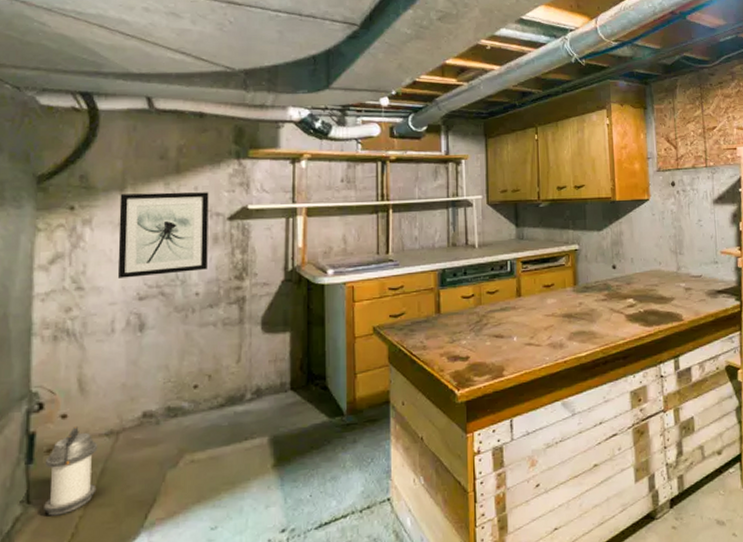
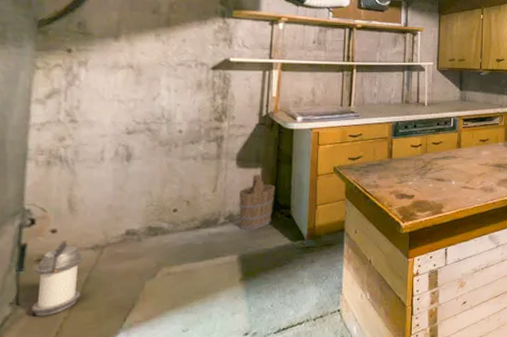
wall art: present [117,192,209,278] -> none [108,41,195,114]
bucket: none [266,339,307,407] -> present [238,174,276,230]

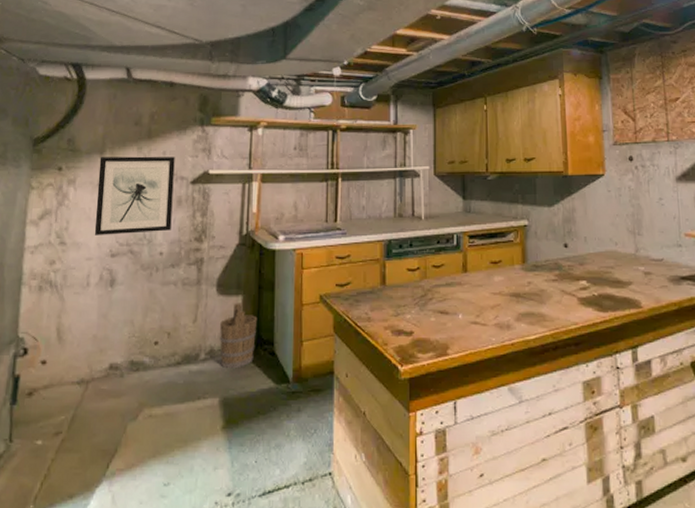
lantern: present [32,239,84,317] -> none [23,372,71,456]
wall art: none [108,41,195,114] -> present [94,156,175,235]

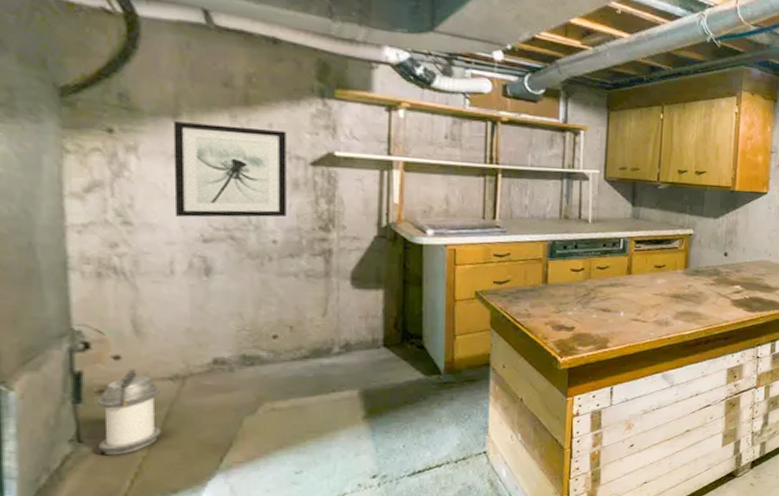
lantern: none [23,372,71,456] -> present [98,368,162,456]
bucket: present [219,303,258,369] -> none [355,297,403,362]

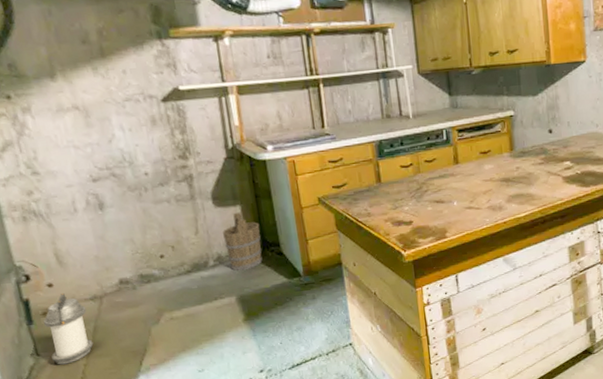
wall art: present [173,121,286,218] -> none [51,75,151,163]
bucket: none [355,297,403,362] -> present [222,212,263,271]

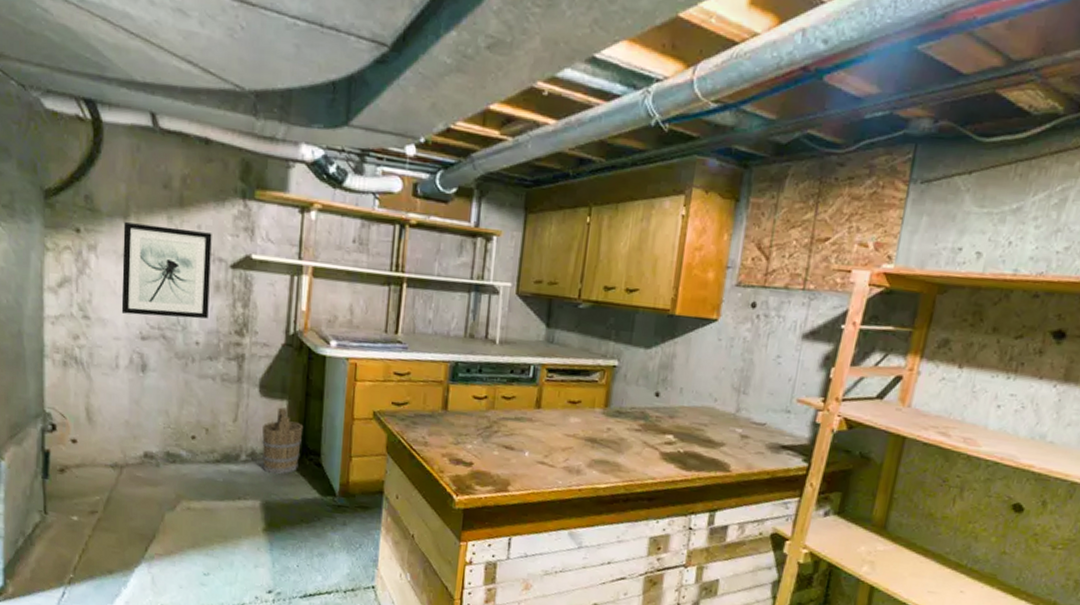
lantern: present [44,292,94,365] -> none [59,452,104,531]
wall art: none [51,75,151,163] -> present [121,222,212,319]

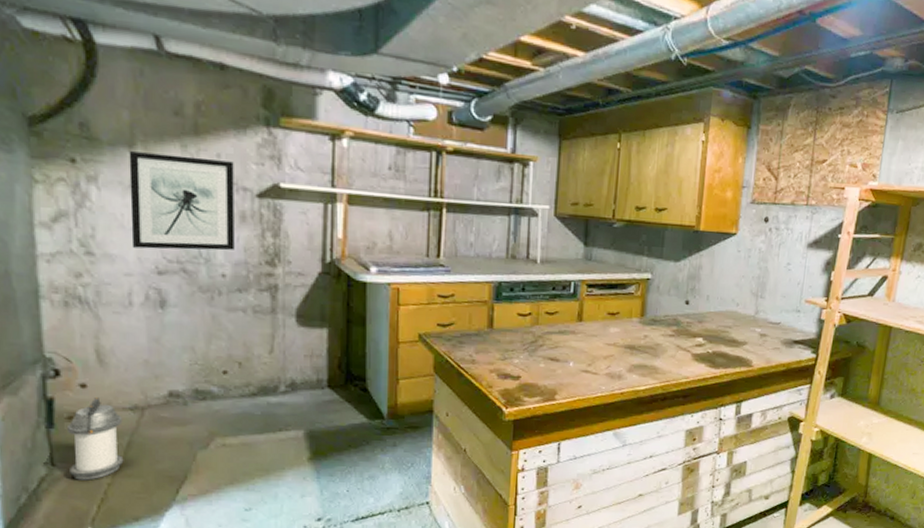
lantern: none [59,452,104,531] -> present [68,396,124,480]
bucket: present [261,407,304,475] -> none [301,336,346,403]

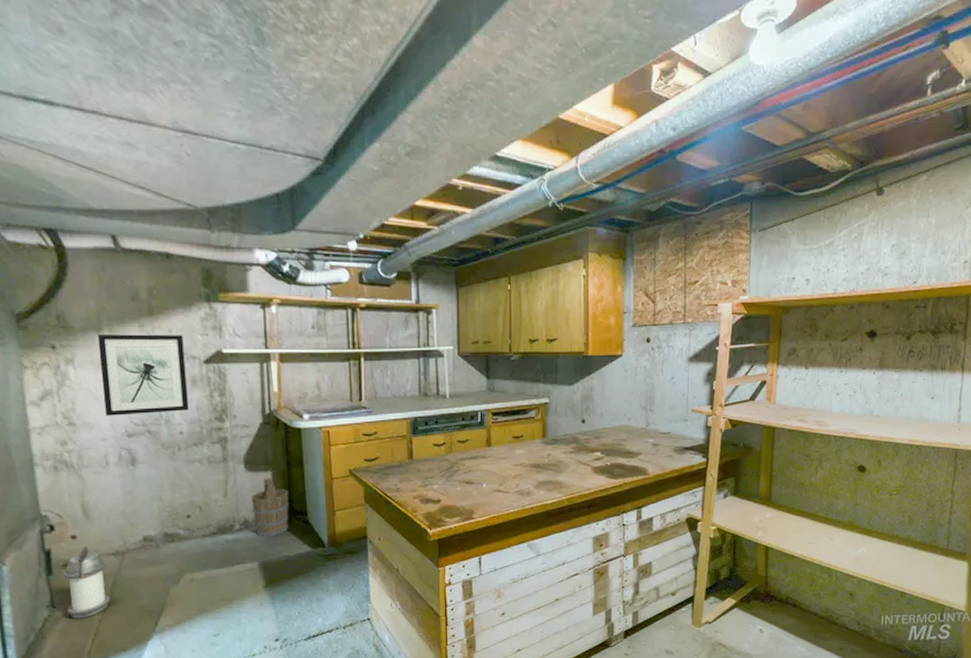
bucket: none [301,336,346,403] -> present [250,478,289,537]

